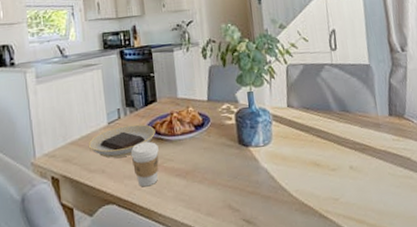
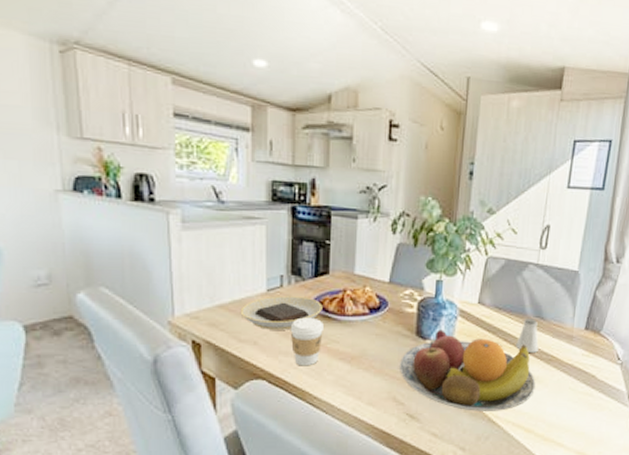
fruit bowl: none [229,135,357,209] -> present [400,330,536,411]
saltshaker: none [329,112,351,145] -> present [516,317,539,353]

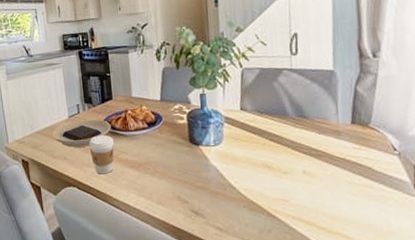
fruit bowl: present [400,330,536,411] -> none [179,136,310,207]
saltshaker: present [516,317,539,353] -> none [283,118,306,150]

